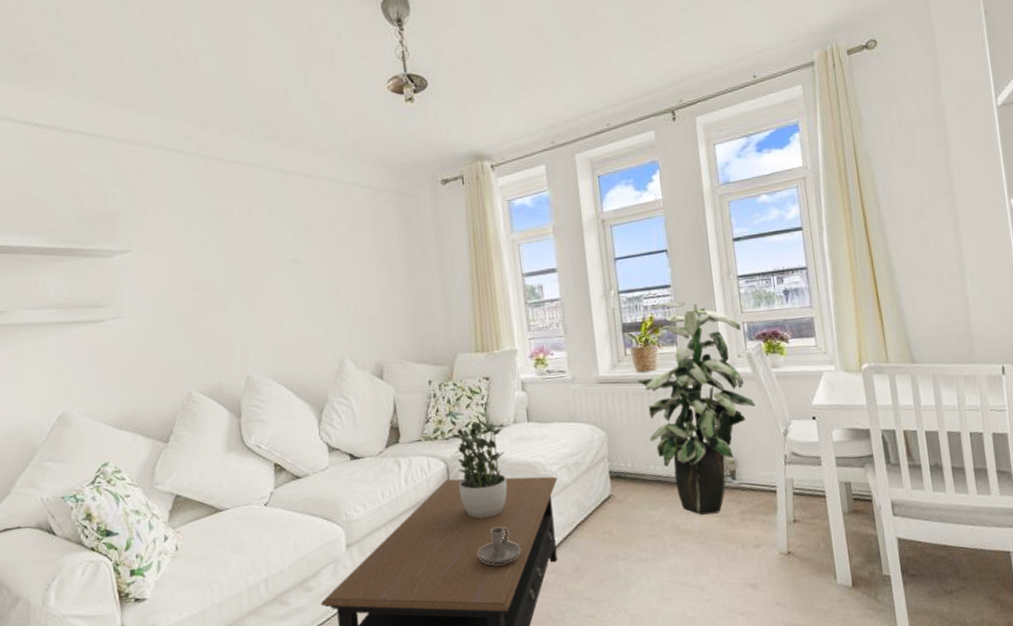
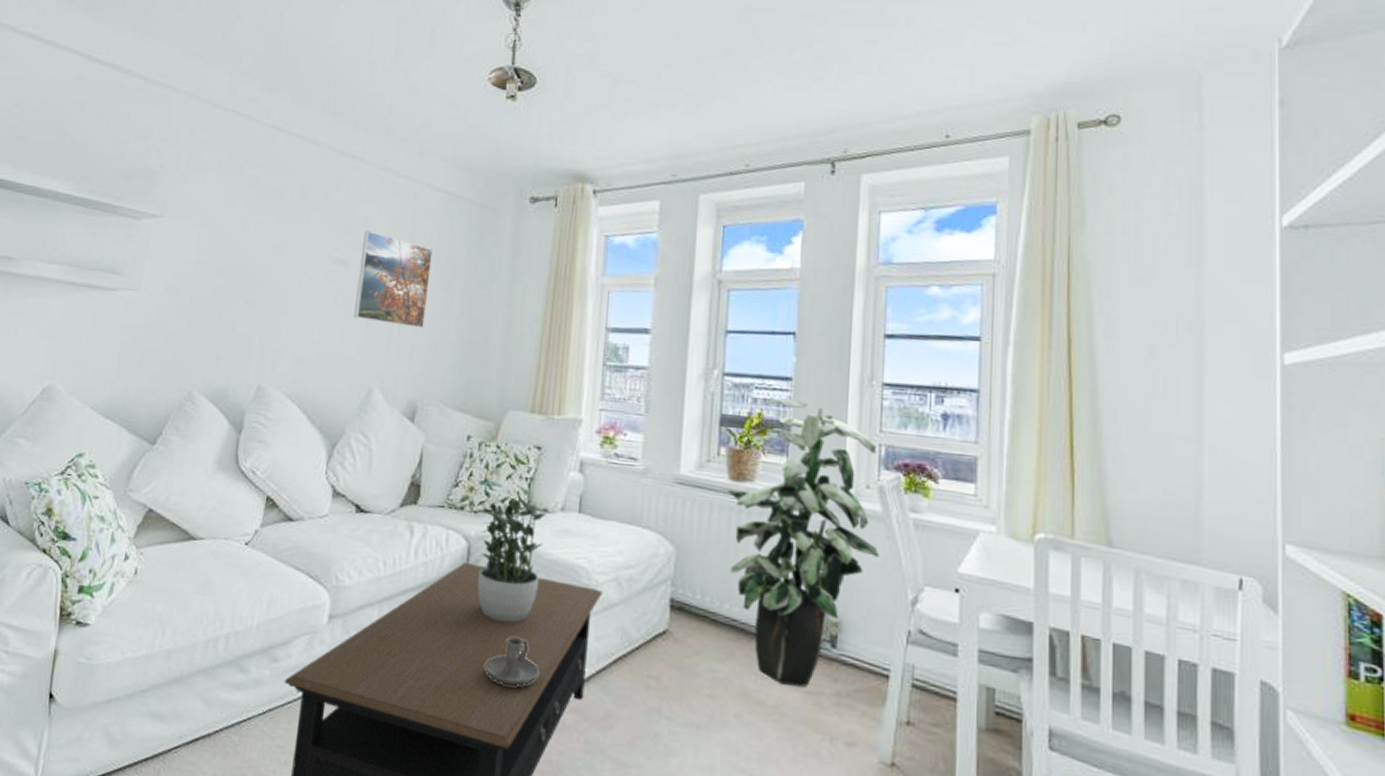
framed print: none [309,231,376,306] -> present [354,230,433,329]

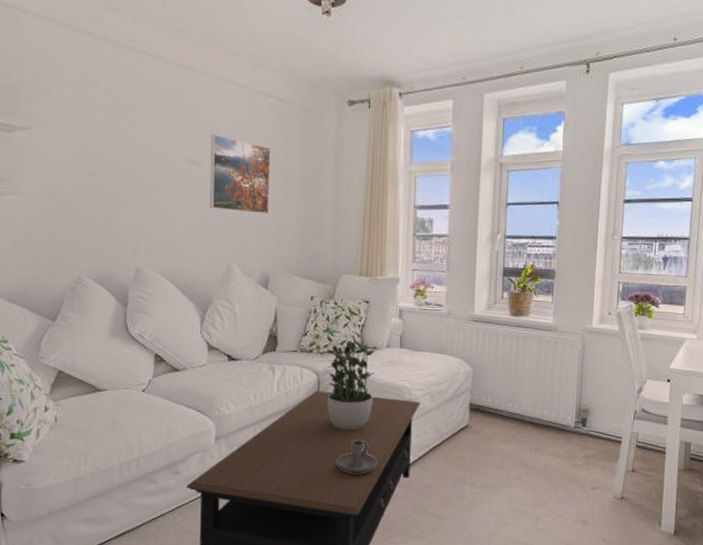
indoor plant: present [728,398,880,688] -> none [509,253,617,454]

